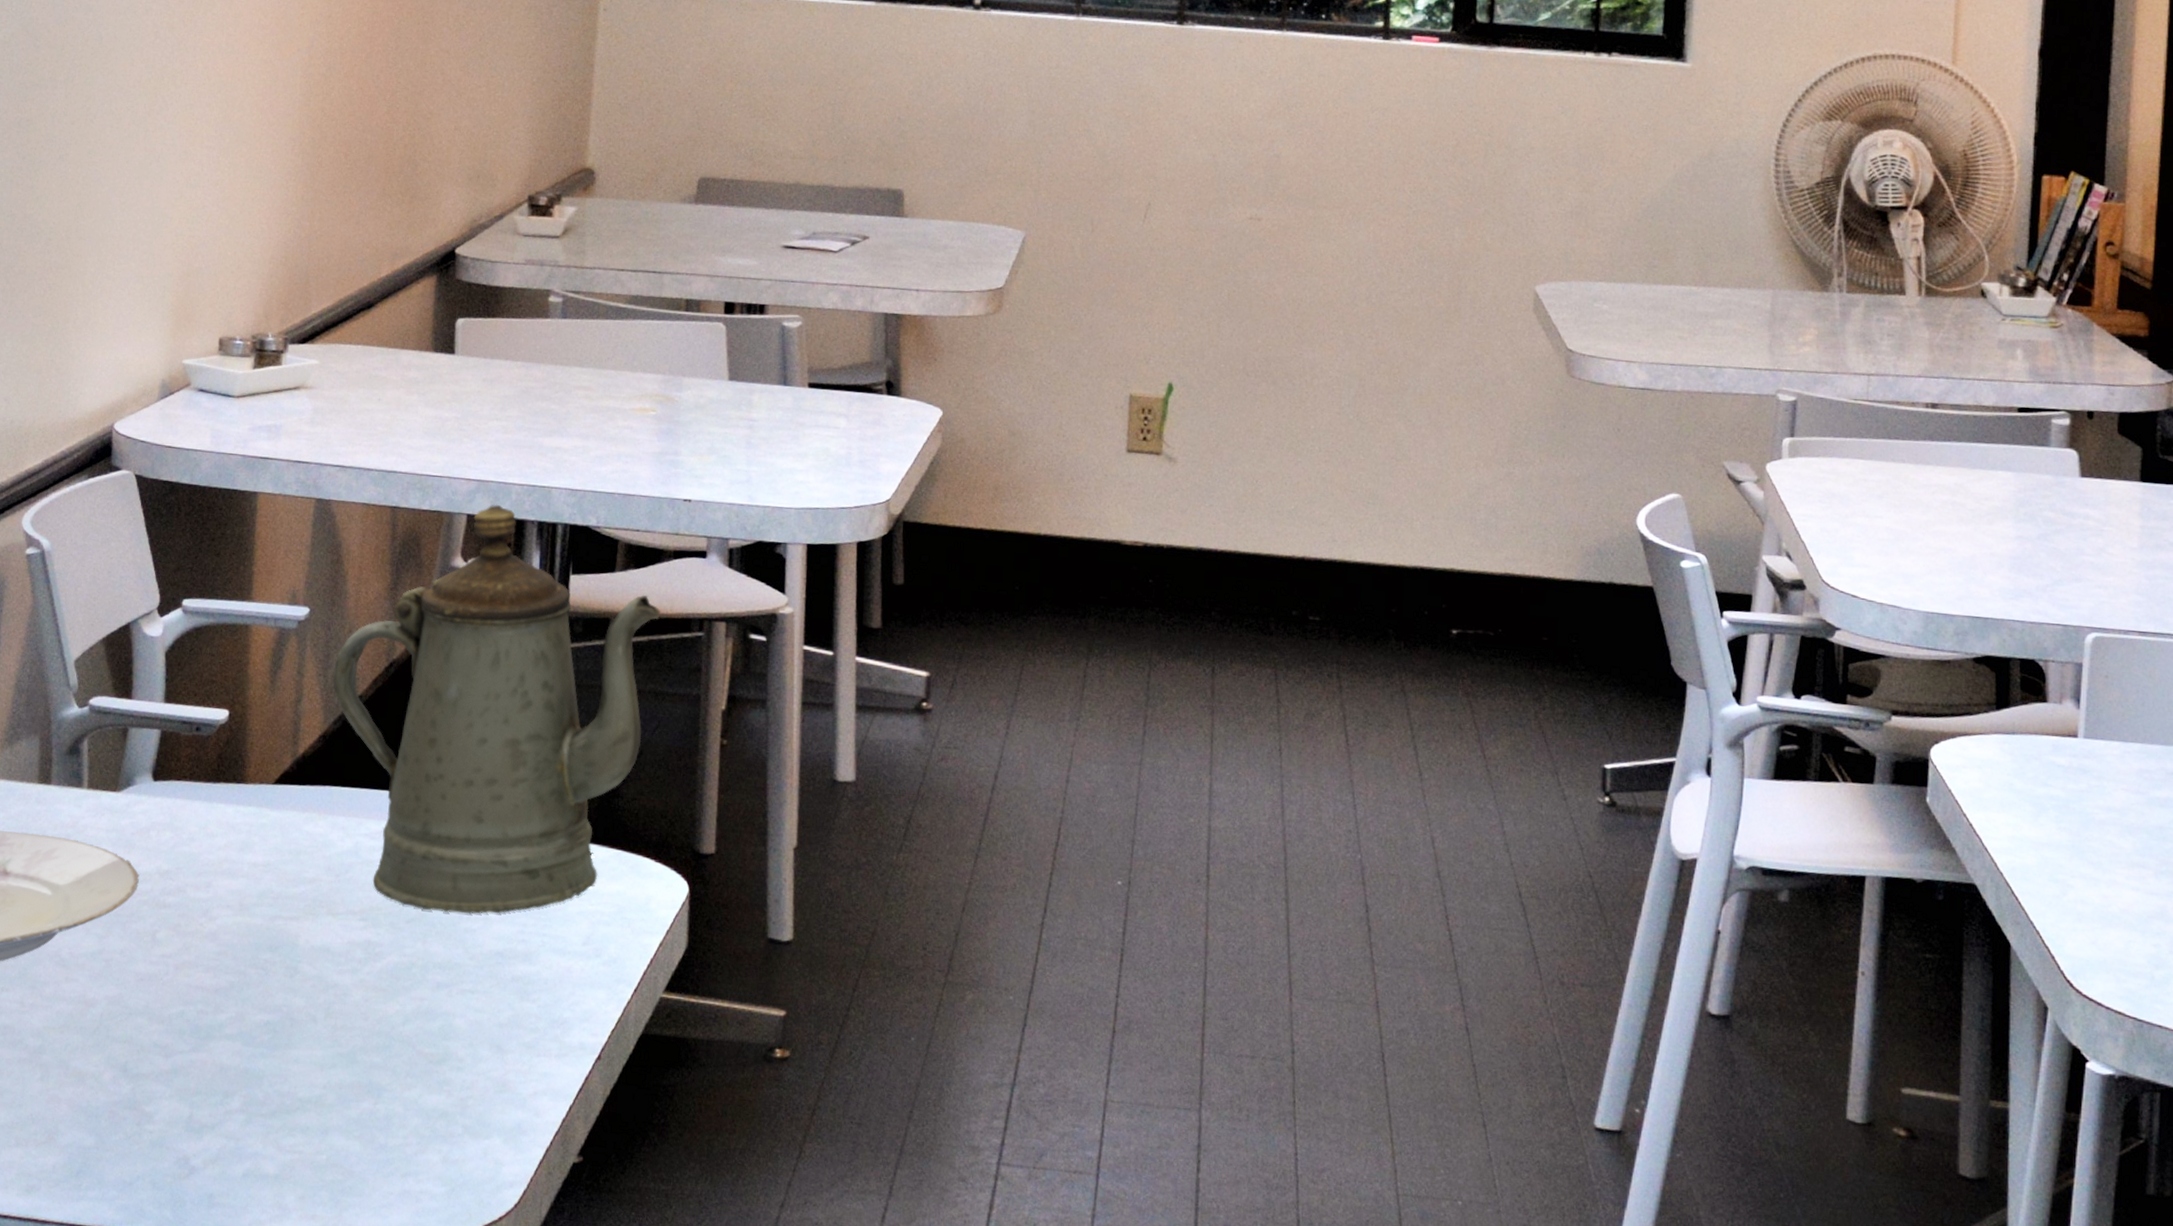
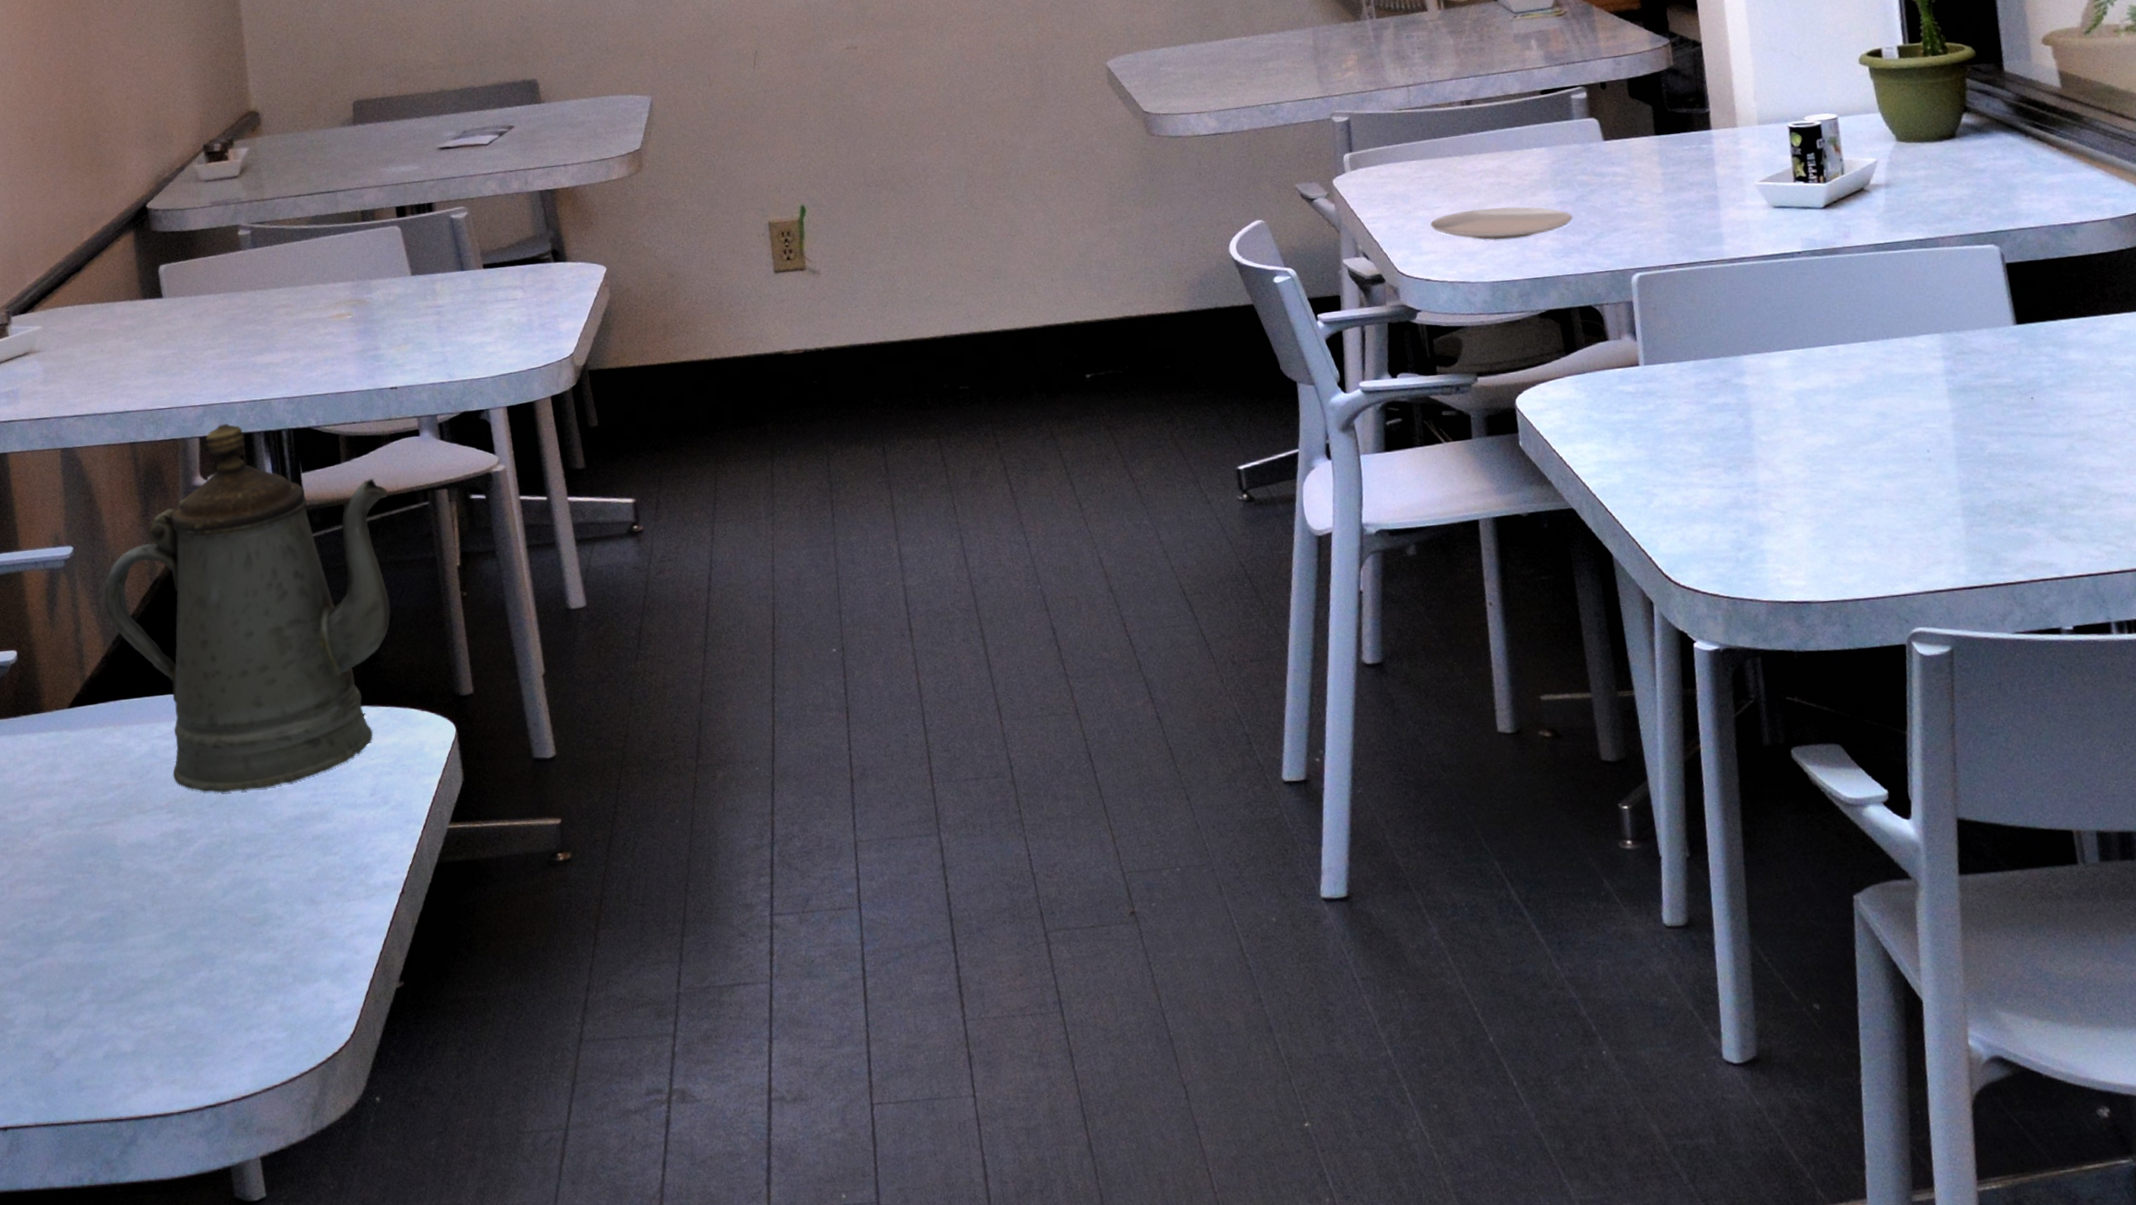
plate: none [1868,526,2031,569] -> present [1430,207,1573,240]

